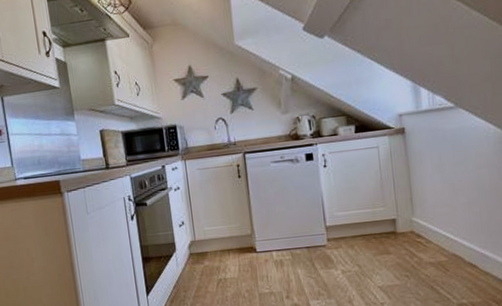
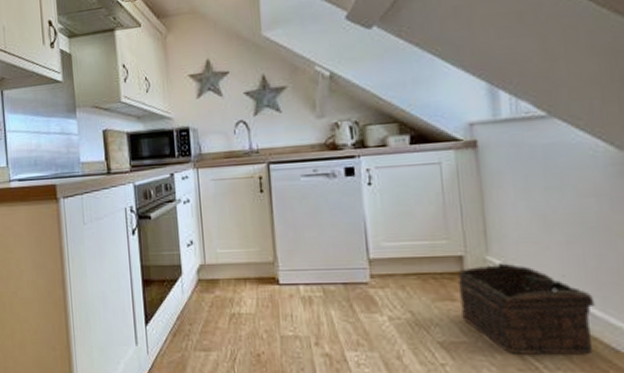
basket: none [392,222,488,290] -> present [458,263,596,355]

